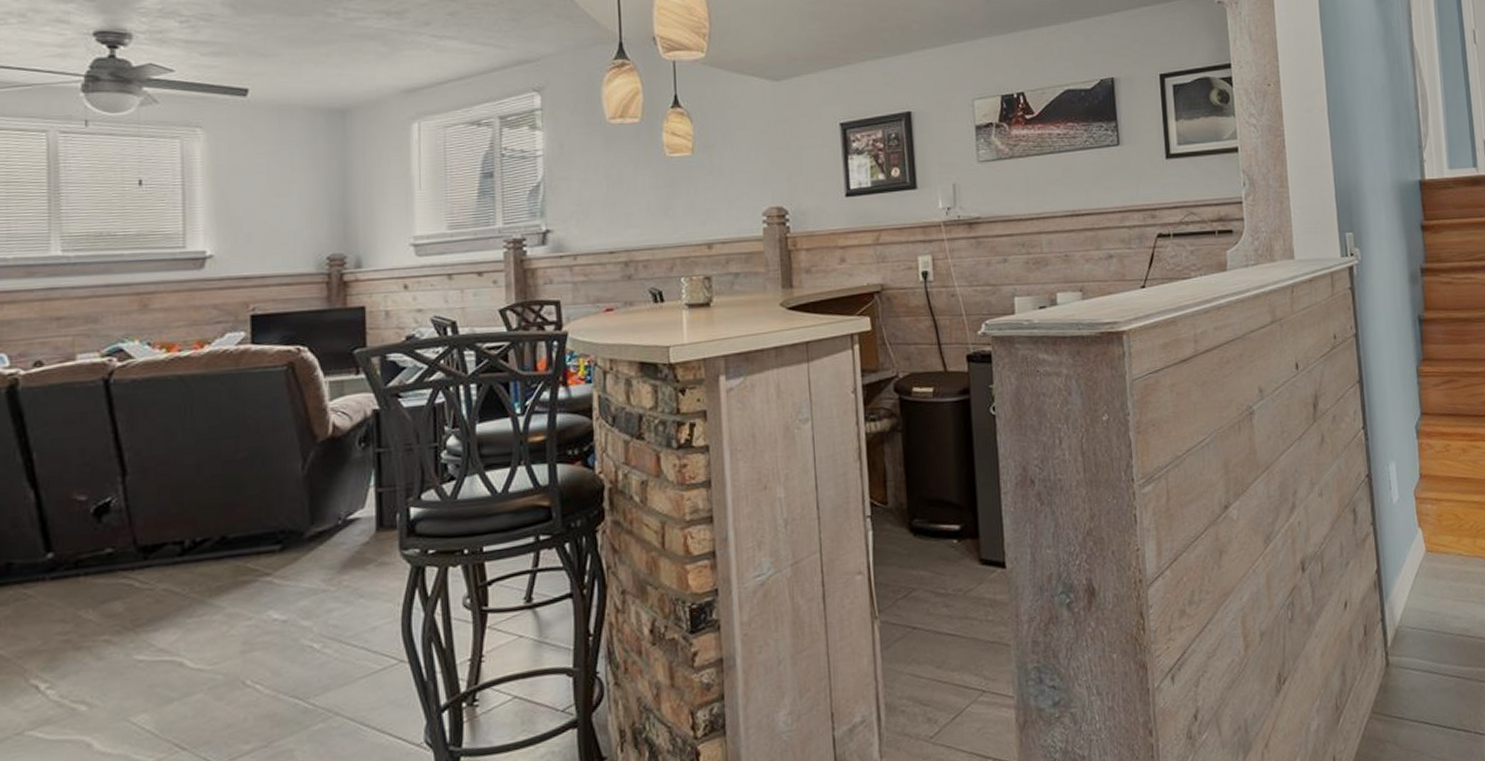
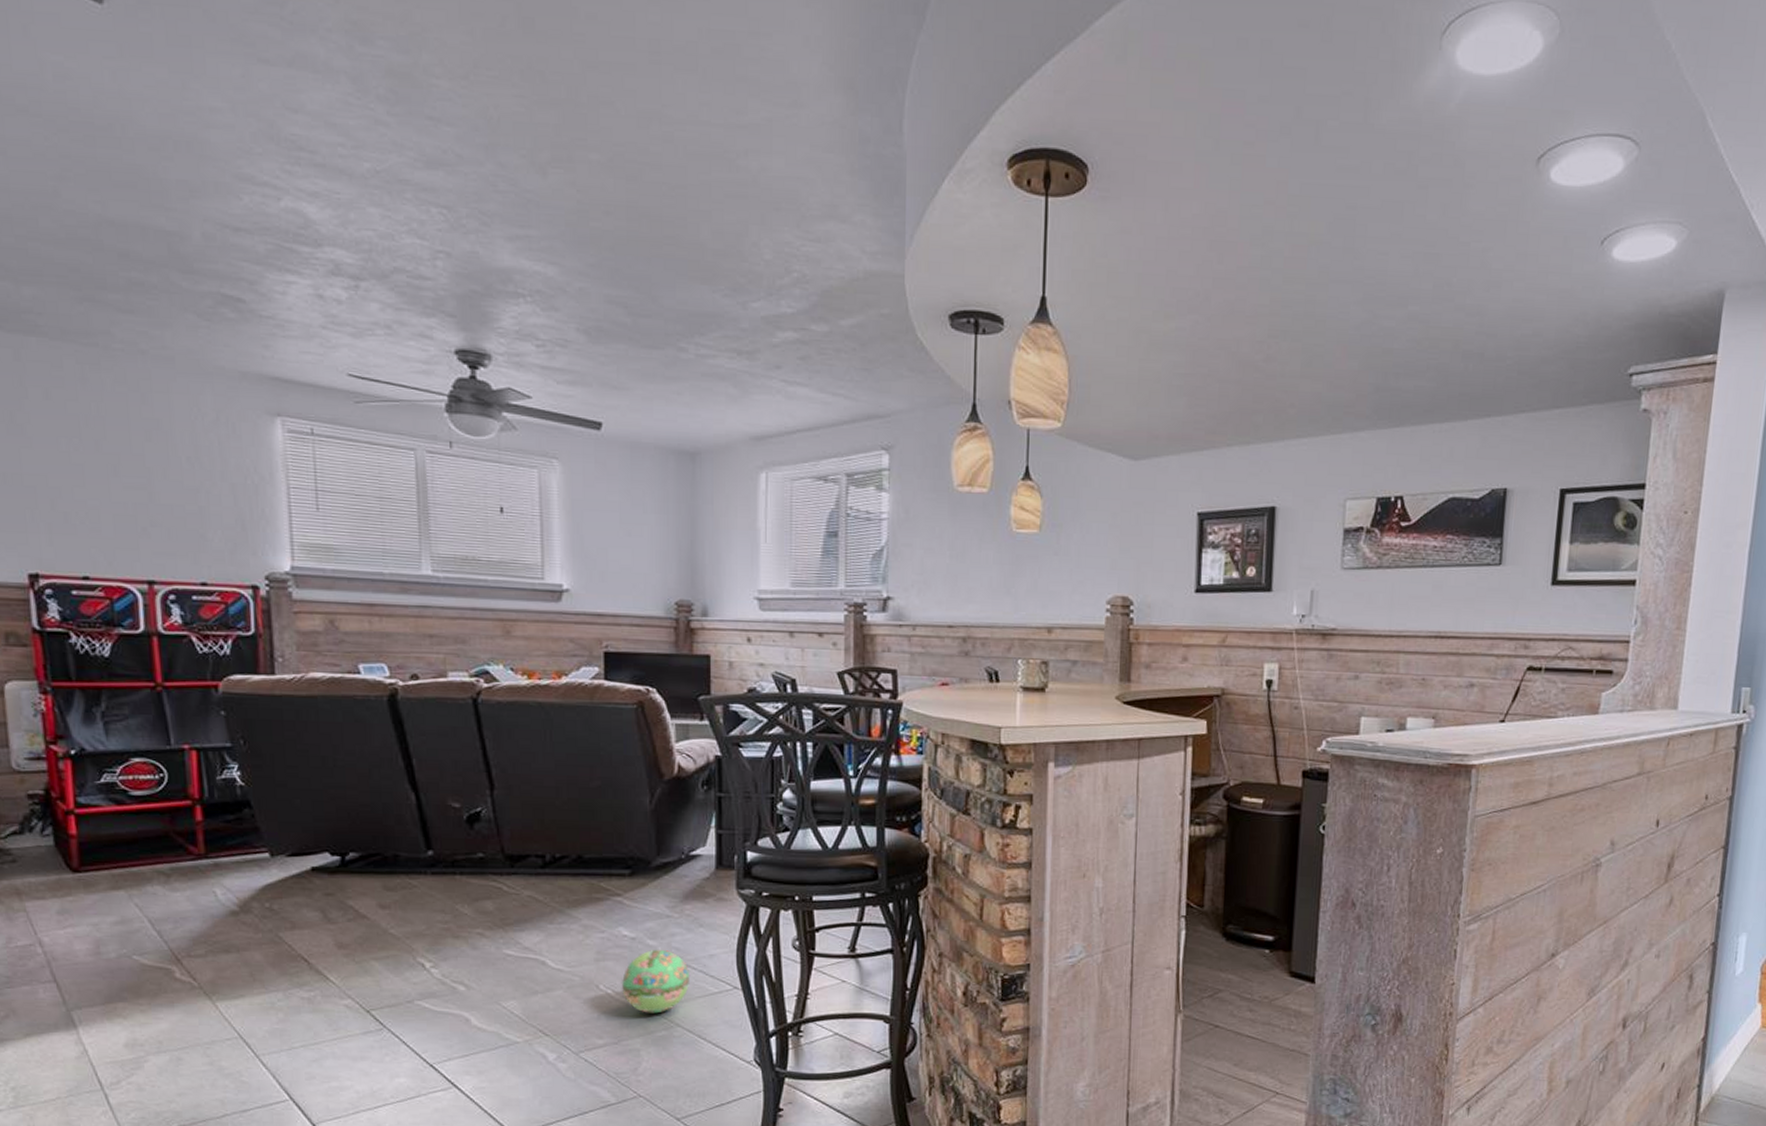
ball: none [271,629,349,706] -> present [621,949,689,1014]

